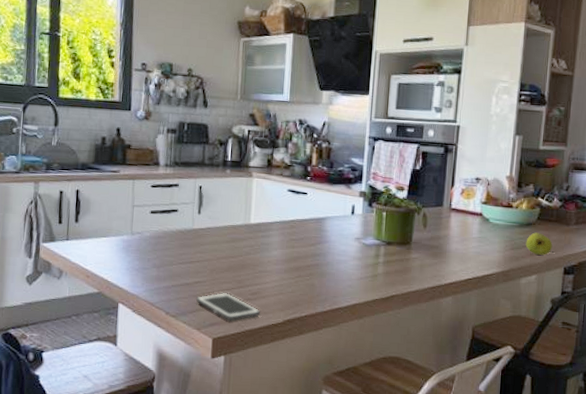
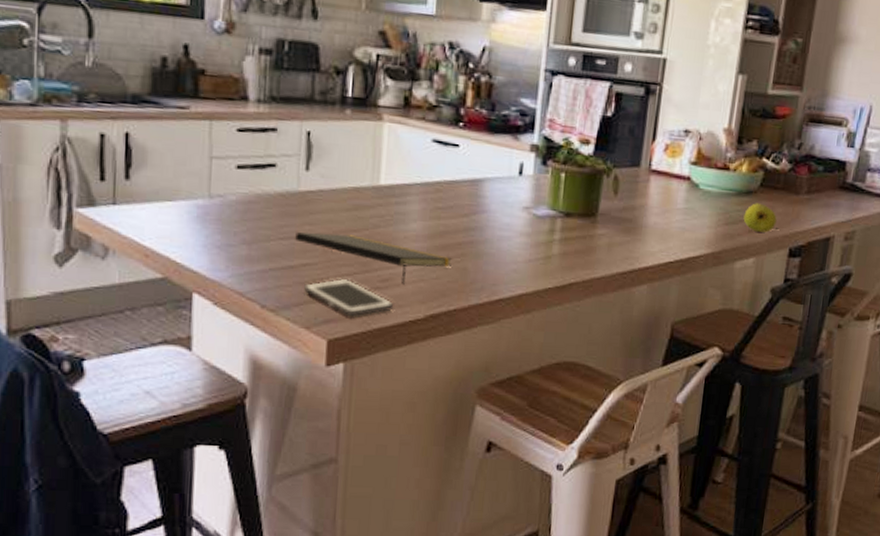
notepad: none [190,258,303,297] -> present [295,232,452,285]

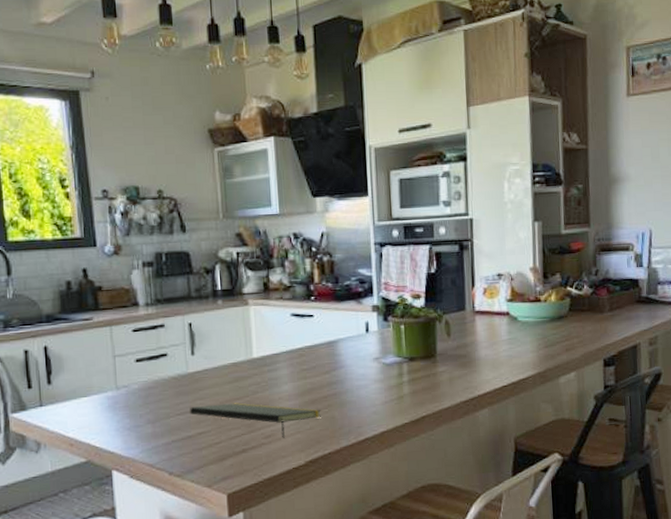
cell phone: present [304,279,394,317] -> none [202,440,279,472]
fruit: present [743,203,778,232] -> none [559,325,591,350]

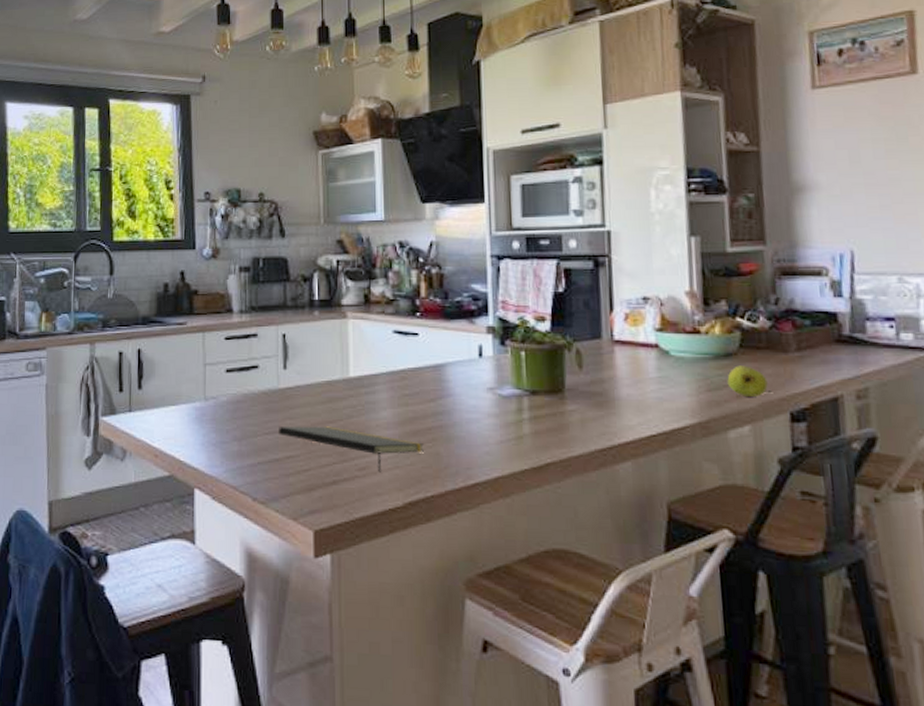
fruit: none [559,325,591,350] -> present [727,365,772,397]

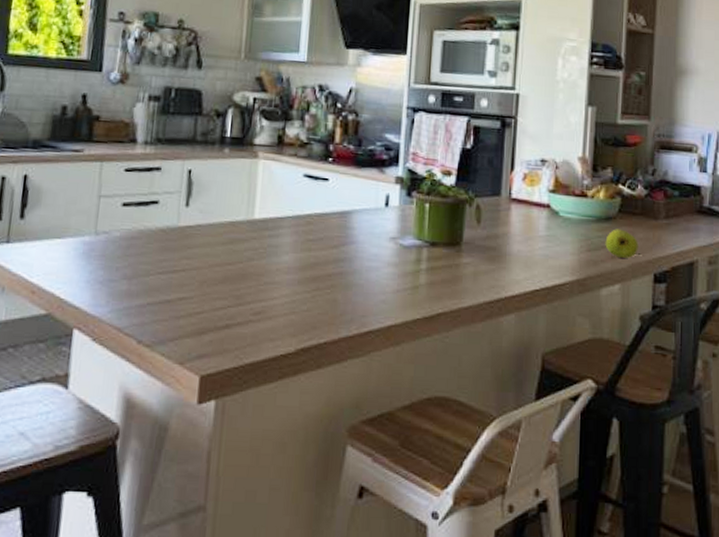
notepad: present [279,426,424,473] -> none [173,266,322,318]

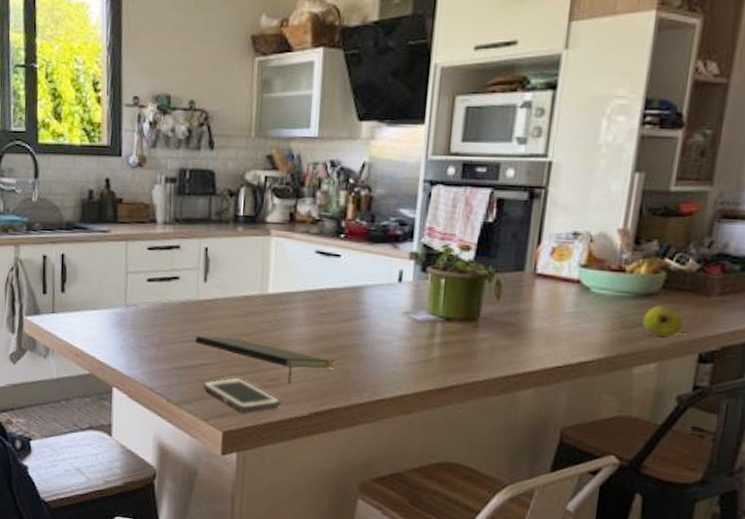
notepad: none [173,266,322,318] -> present [195,336,334,384]
cell phone: none [179,313,266,352] -> present [203,377,281,412]

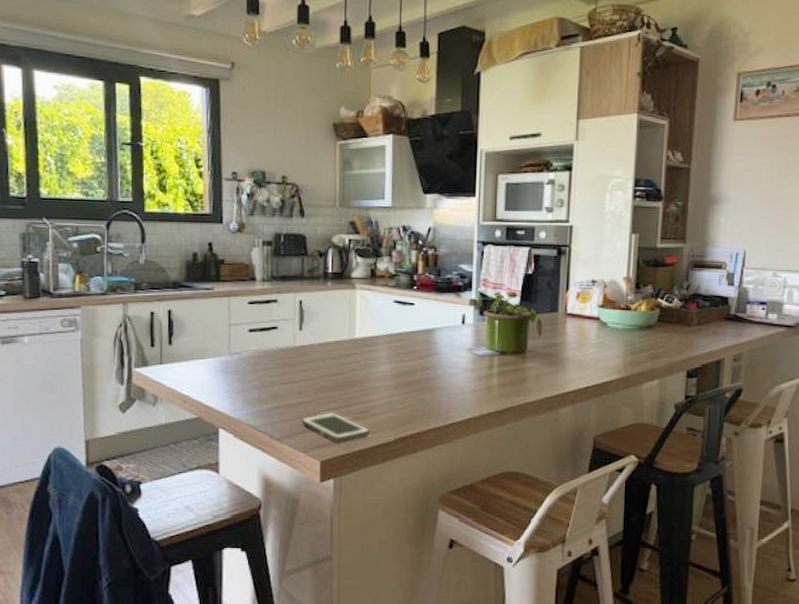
notepad: present [195,336,334,384] -> none [294,377,413,415]
fruit: present [642,306,685,337] -> none [646,335,676,359]

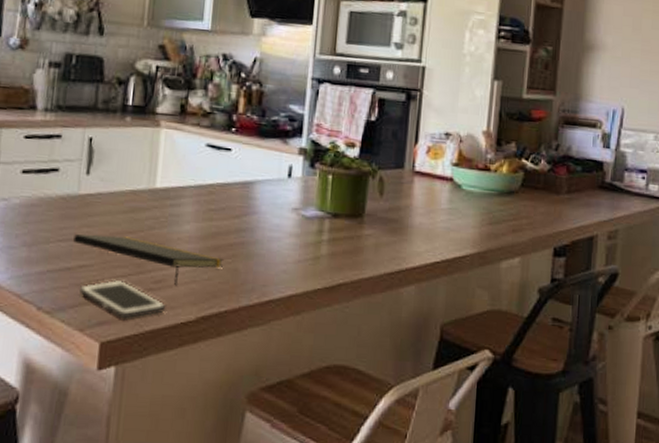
notepad: none [294,377,413,415] -> present [73,234,223,286]

